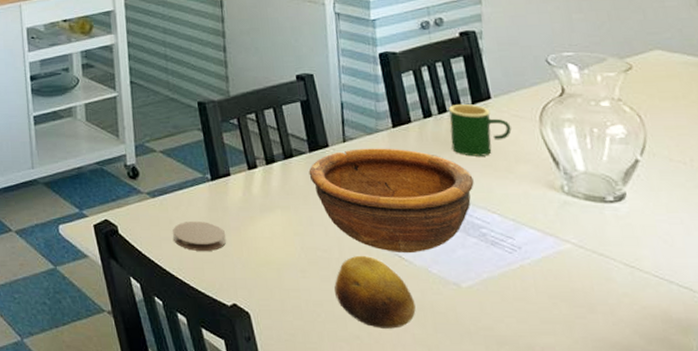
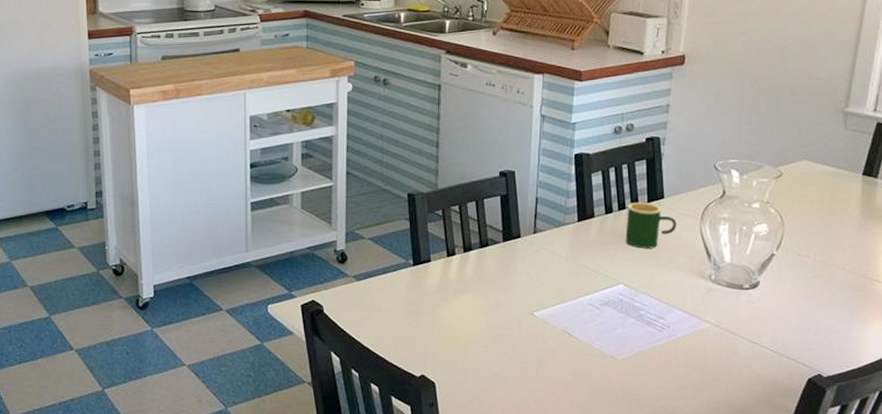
coaster: present [173,222,226,251] -> none [374,303,421,329]
bowl: present [308,148,474,254] -> none [500,239,639,332]
fruit: present [334,256,416,329] -> none [511,334,576,395]

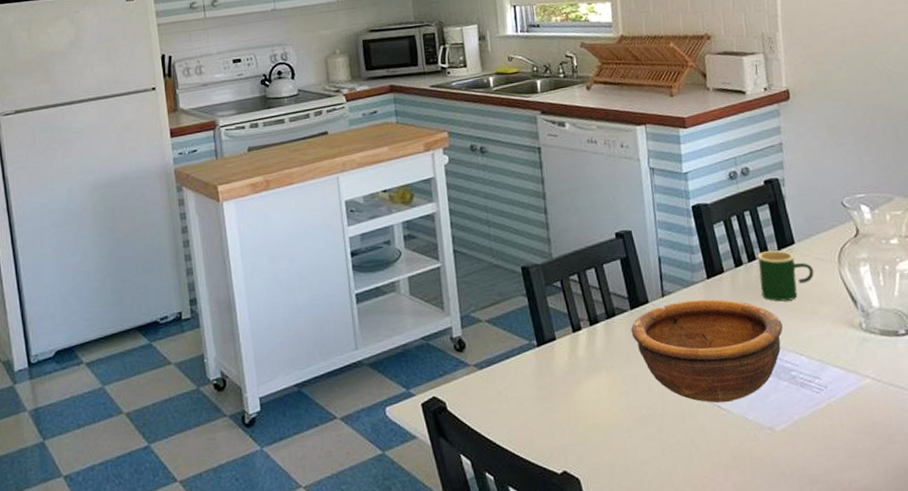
bowl: none [500,239,639,332] -> present [631,299,783,403]

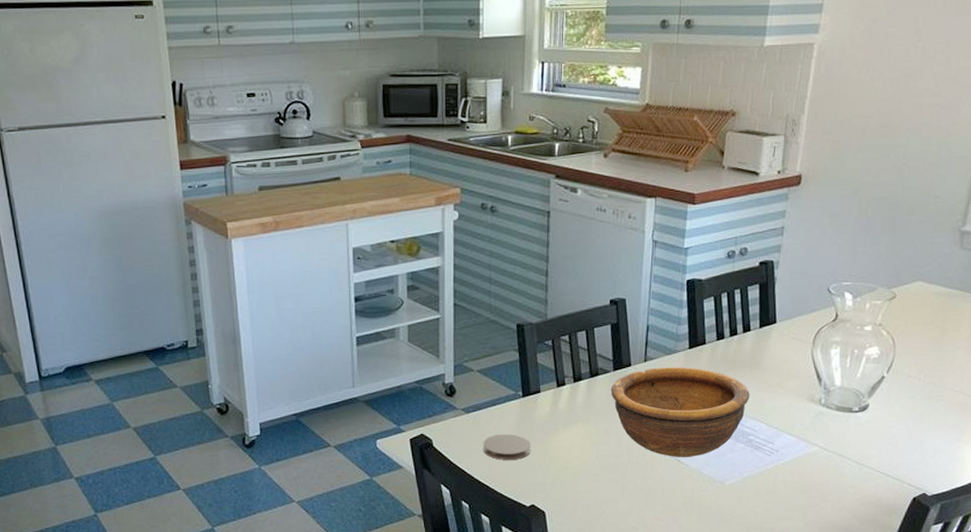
coaster: none [501,389,554,421] -> present [483,434,531,460]
mug: present [757,250,814,302] -> none [736,327,788,374]

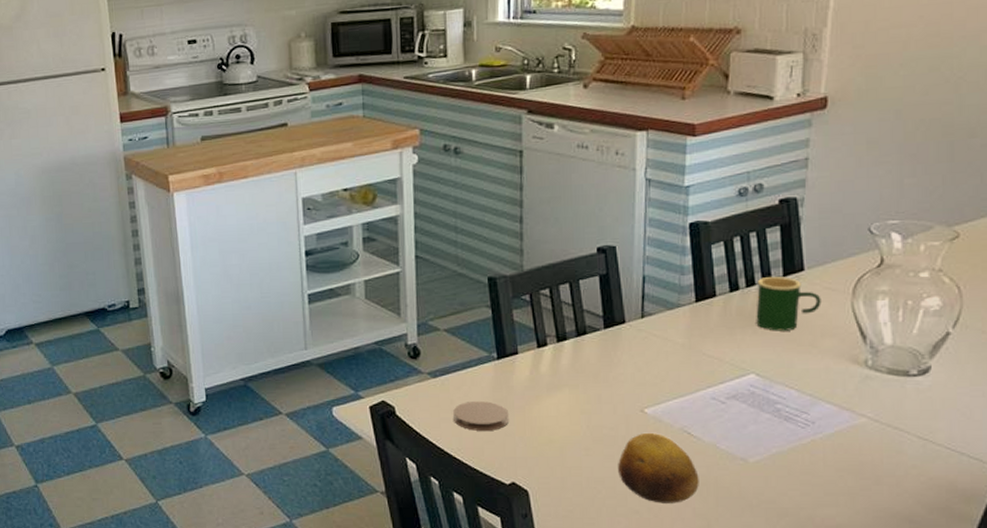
bowl: present [611,367,750,458] -> none [602,323,775,430]
fruit: none [620,461,685,521] -> present [618,433,699,503]
mug: none [736,327,788,374] -> present [756,276,821,331]

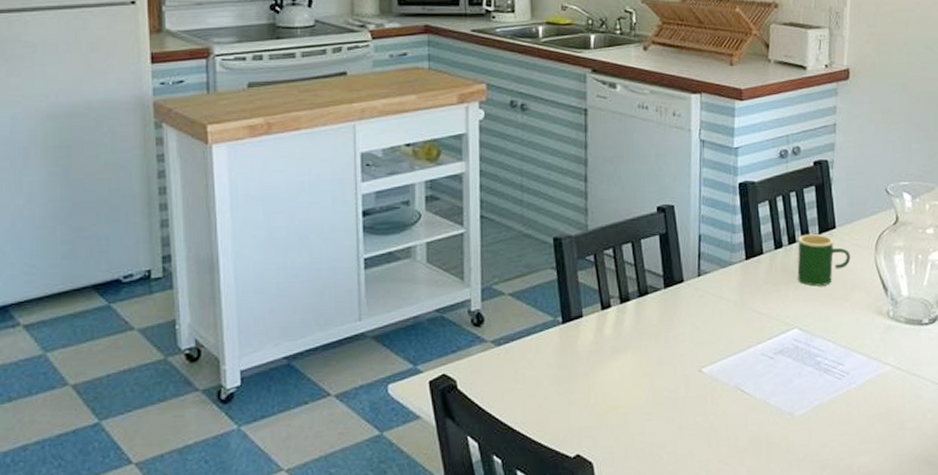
coaster: present [453,401,509,431] -> none [517,369,574,402]
fruit: present [618,433,699,503] -> none [678,393,752,465]

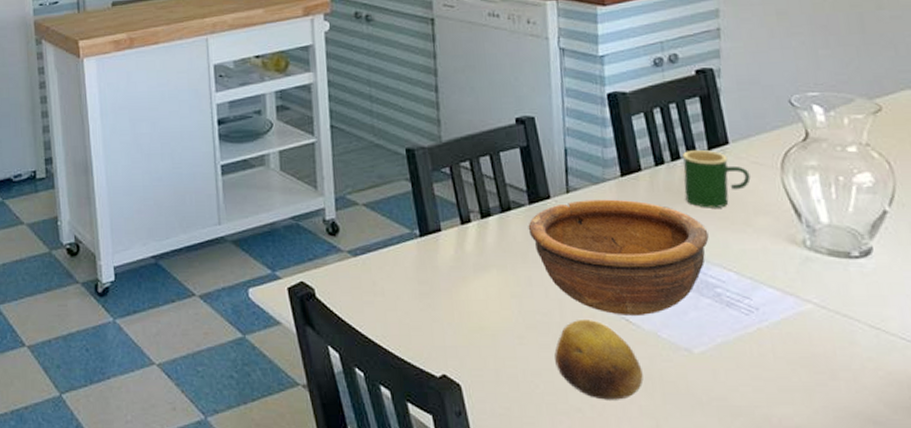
bowl: none [662,281,814,387] -> present [528,199,709,317]
fruit: none [678,393,752,465] -> present [554,320,643,400]

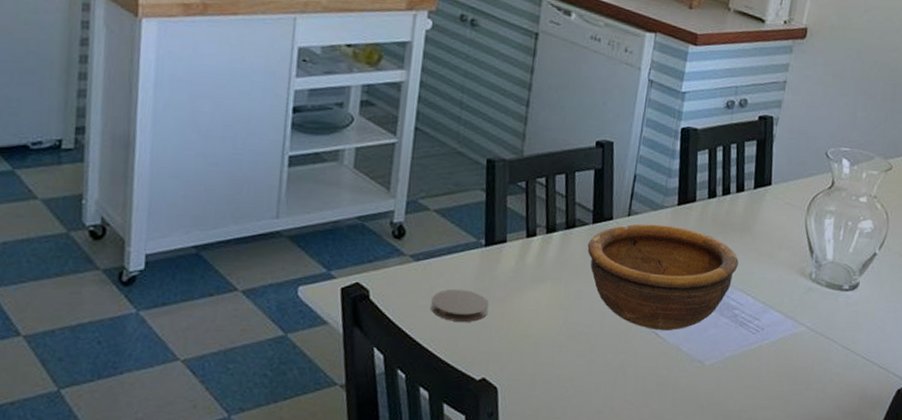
coaster: none [376,283,436,316] -> present [431,289,490,322]
fruit: present [554,320,643,400] -> none [587,332,660,404]
mug: present [683,149,751,208] -> none [726,187,782,241]

